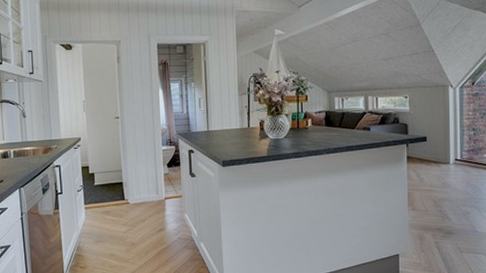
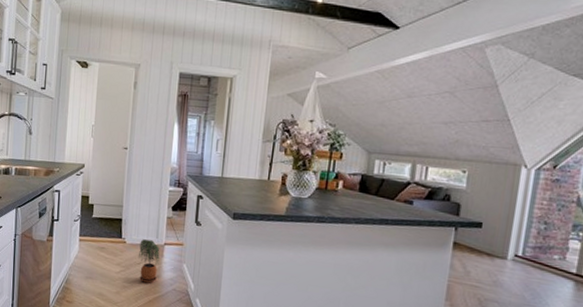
potted plant: none [142,197,162,237] -> present [138,239,160,283]

